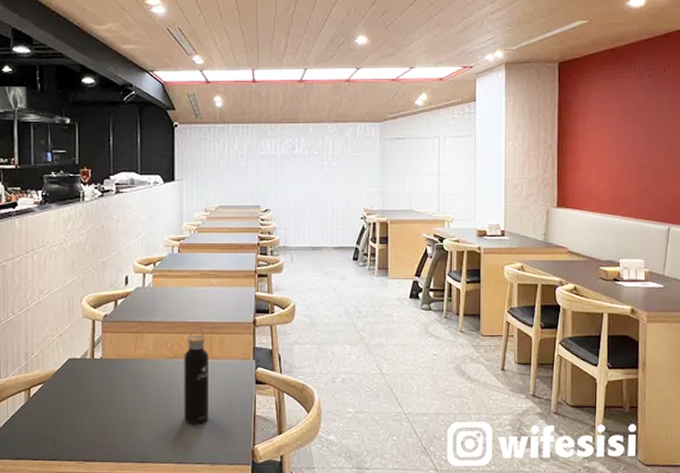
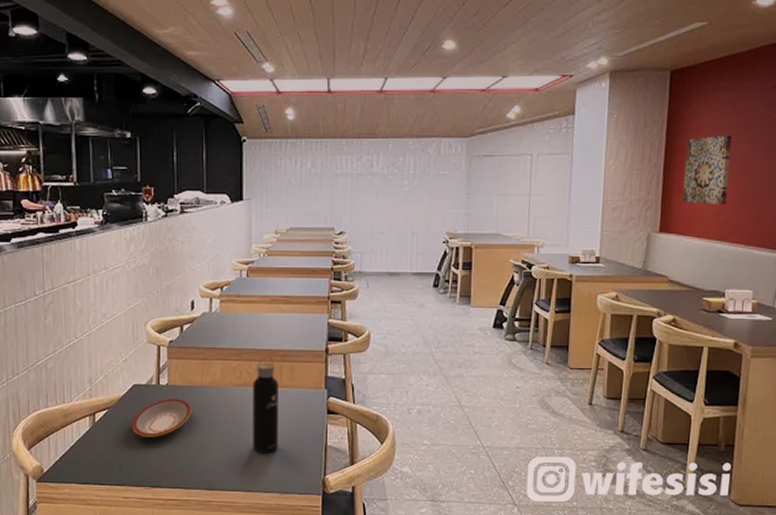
plate: none [66,371,124,411] -> present [131,398,191,437]
wall art: none [576,119,617,181] -> present [683,134,732,205]

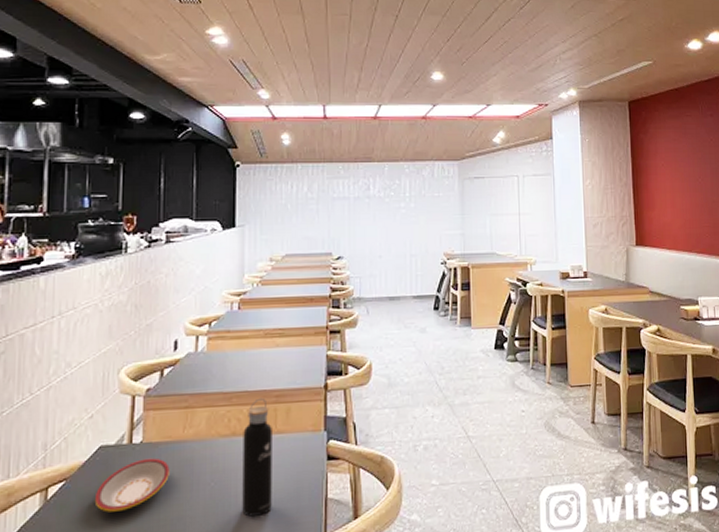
wall art: present [683,134,732,205] -> none [649,156,688,219]

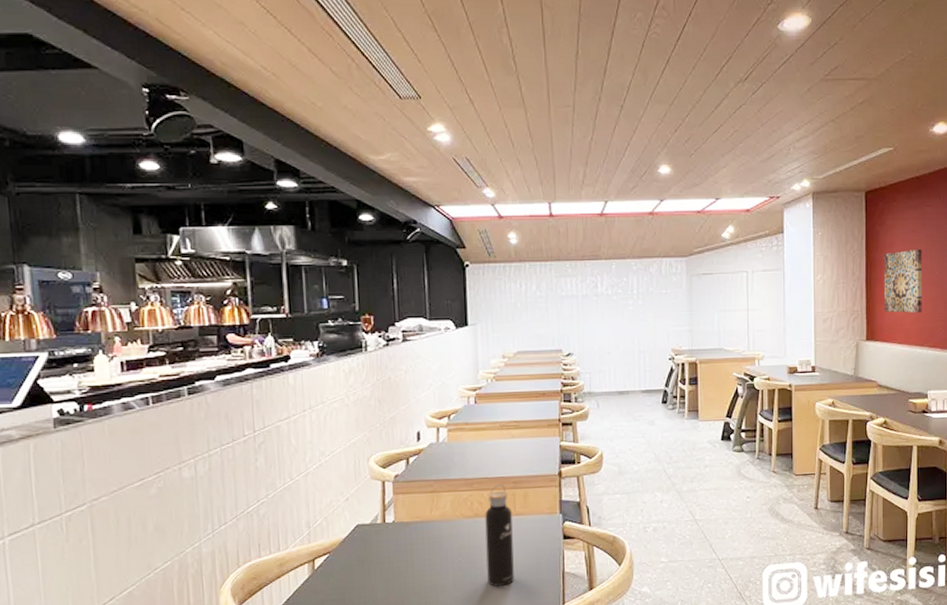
plate: present [94,458,170,512] -> none [355,535,421,581]
wall art: none [649,156,688,219] -> present [884,248,923,313]

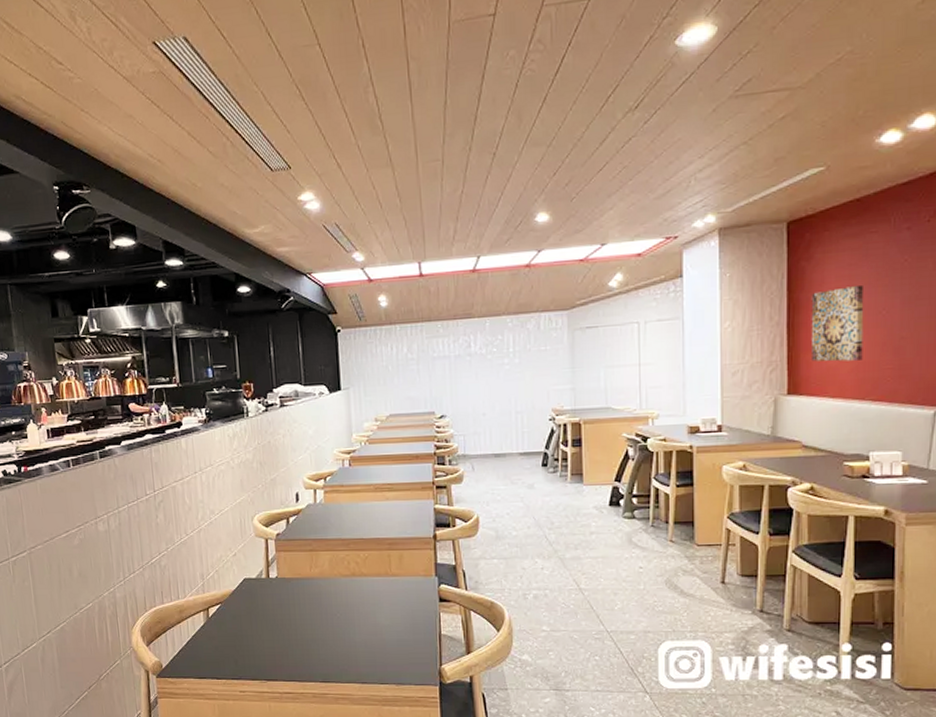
water bottle: present [485,483,514,587] -> none [361,544,391,644]

